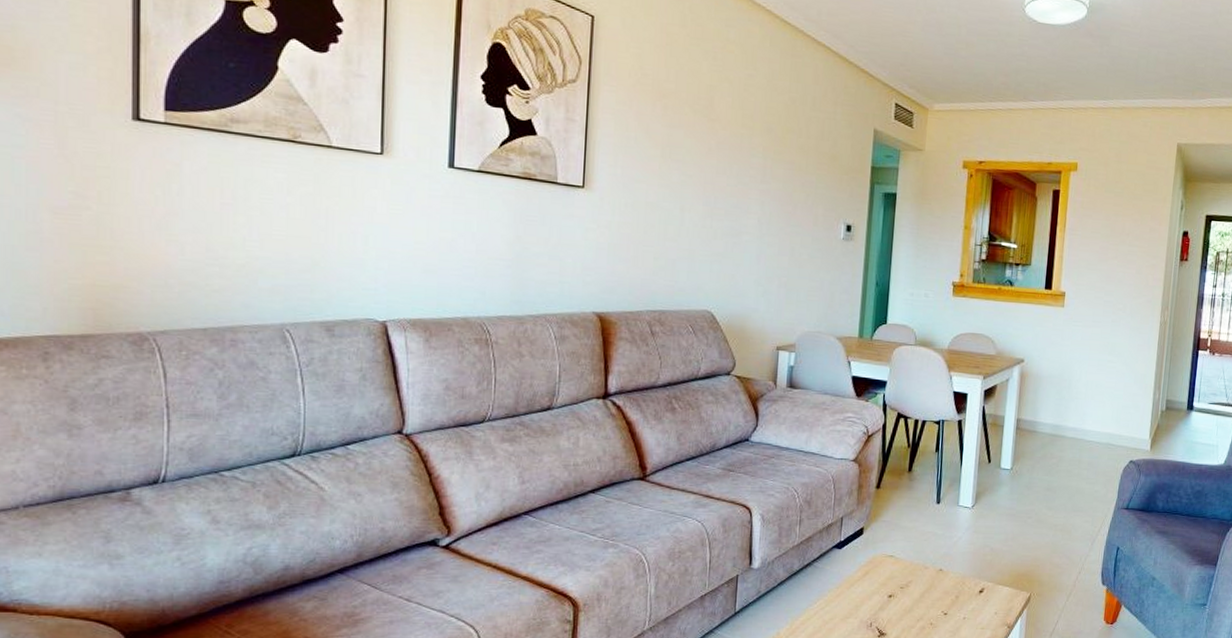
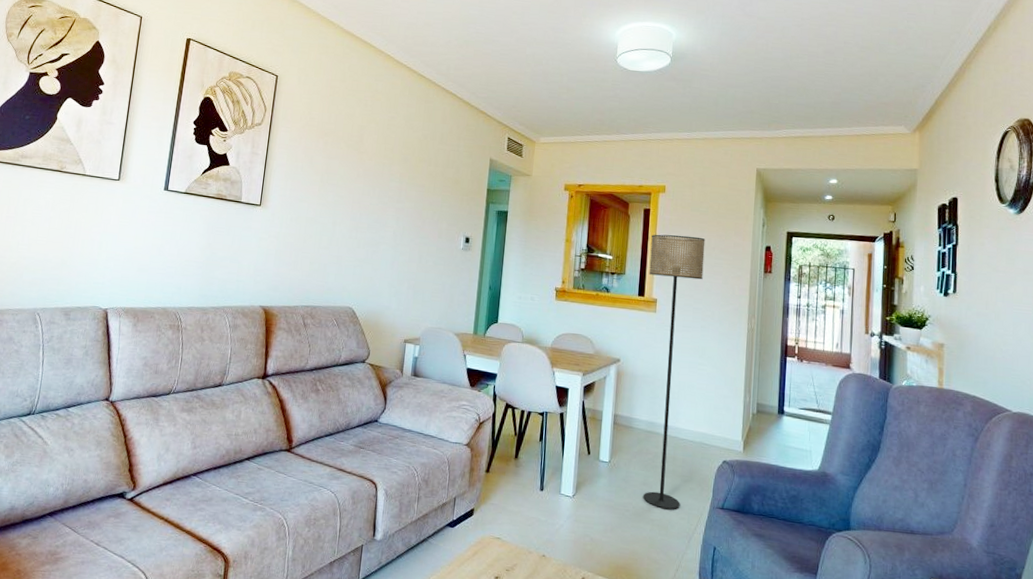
floor lamp: none [1047,219,1120,514] -> present [643,234,706,510]

